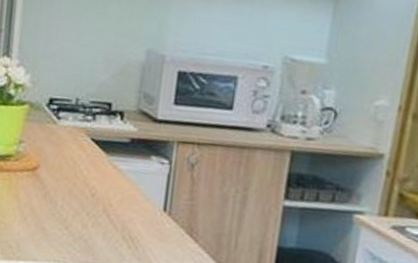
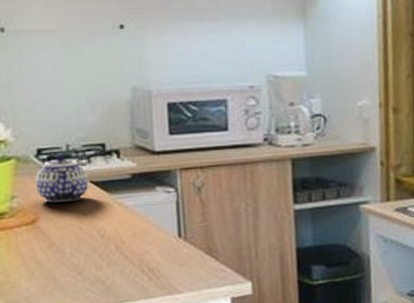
teapot: none [42,106,91,156] -> present [35,154,89,203]

